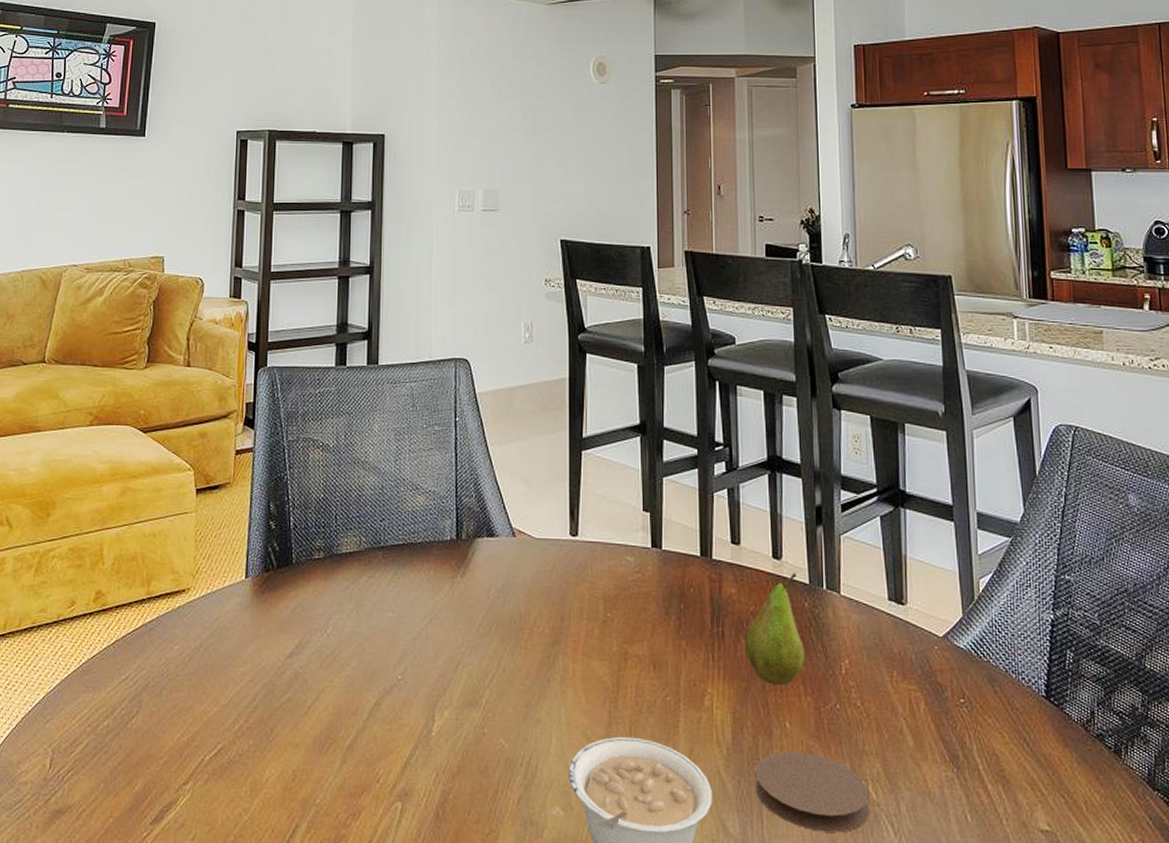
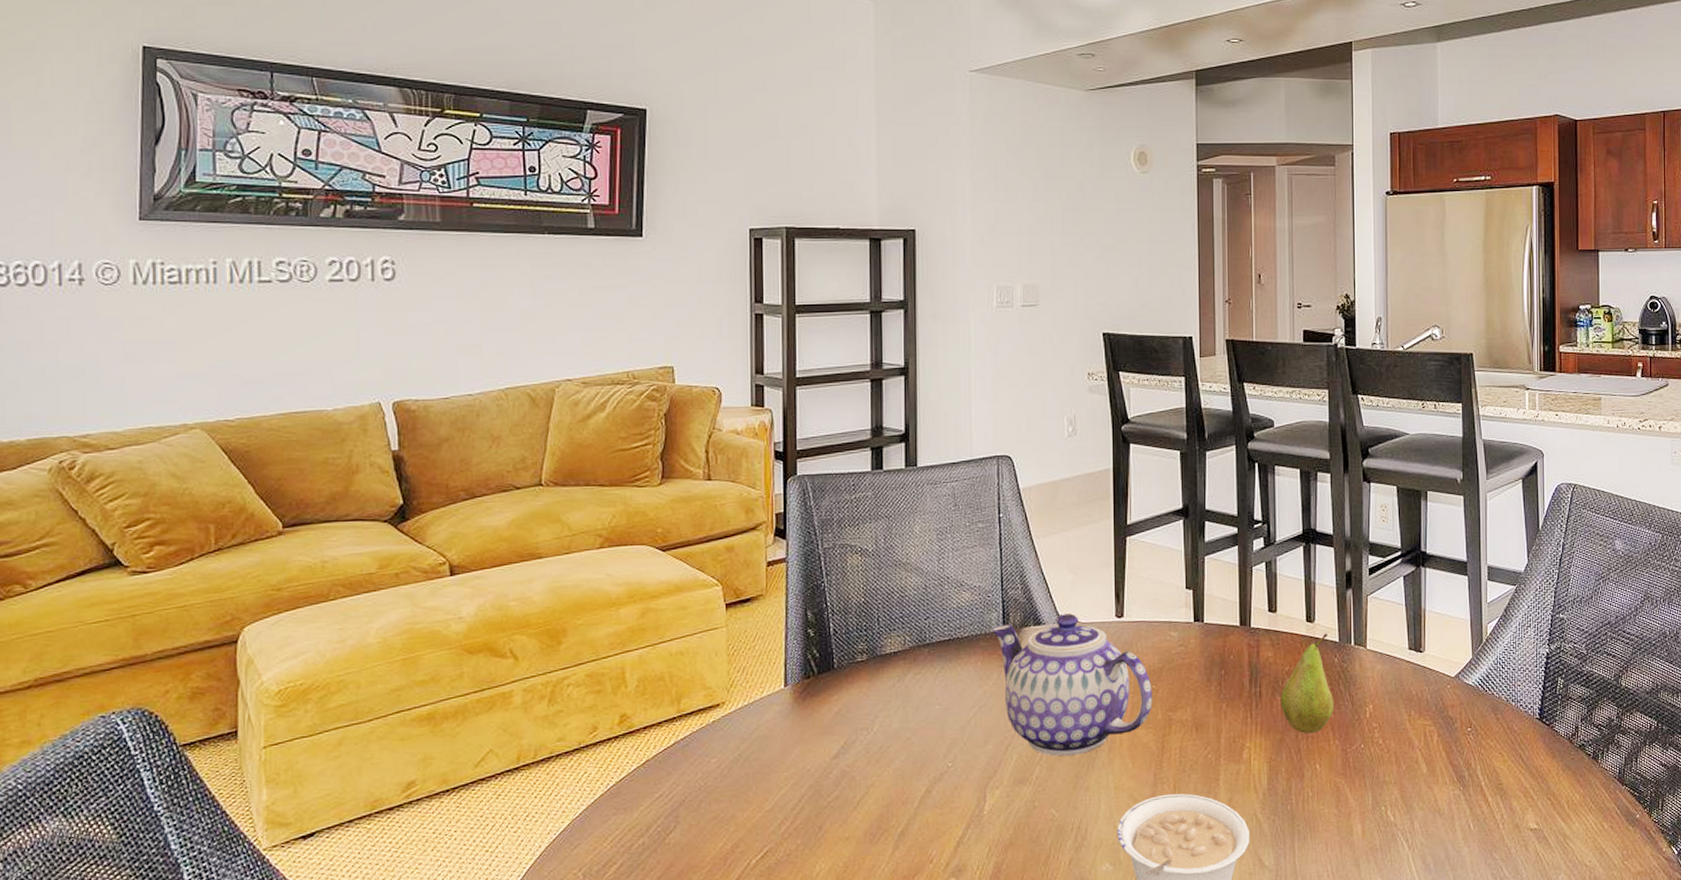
teapot: none [446,527,607,681] -> present [992,613,1153,756]
coaster: present [755,751,870,833] -> none [1288,788,1388,855]

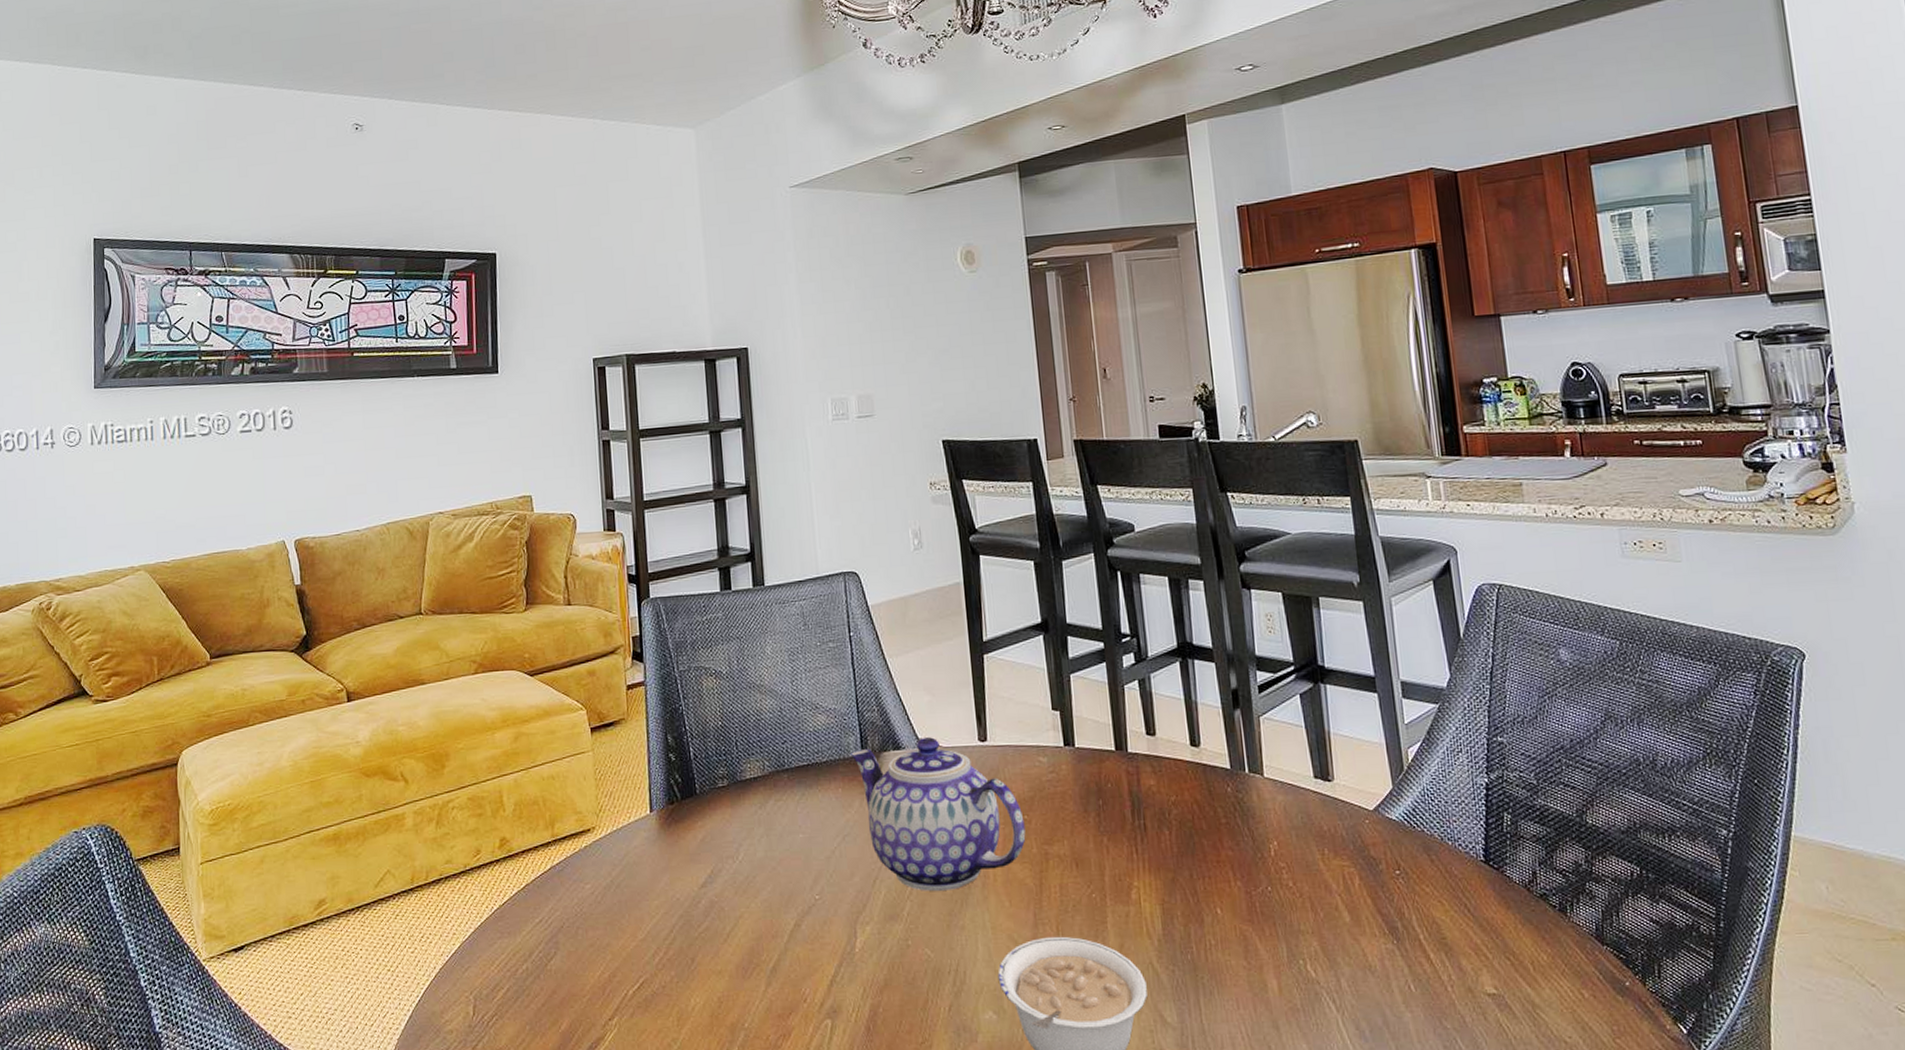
fruit: present [1280,633,1335,734] -> none [1168,759,1232,873]

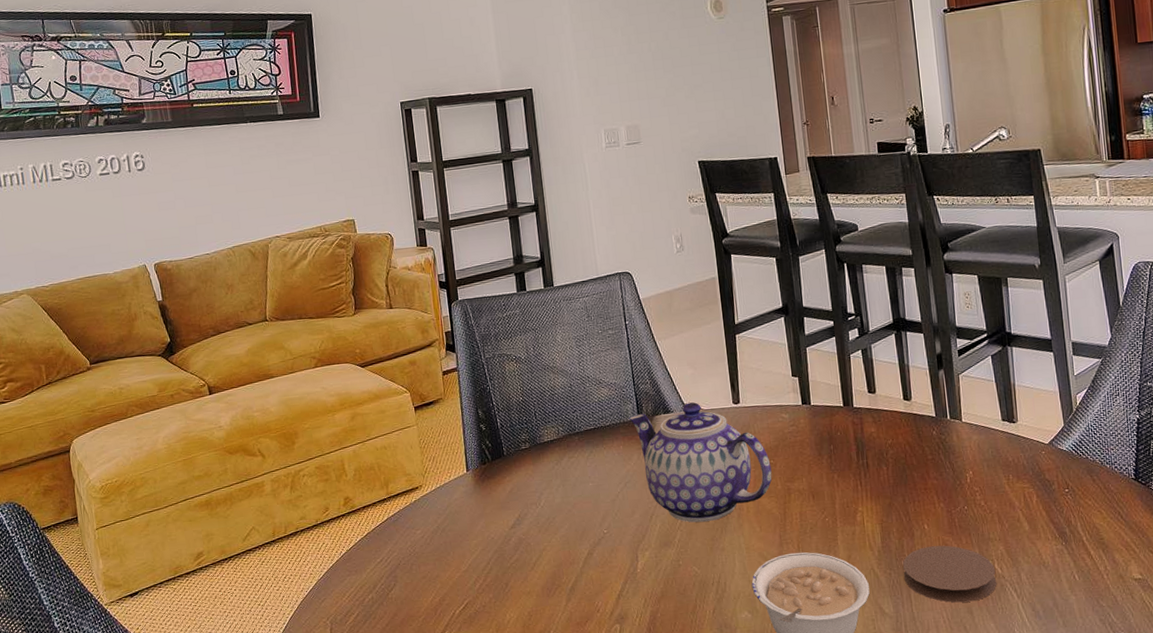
coaster: none [1190,936,1310,1014] -> present [903,545,997,603]

